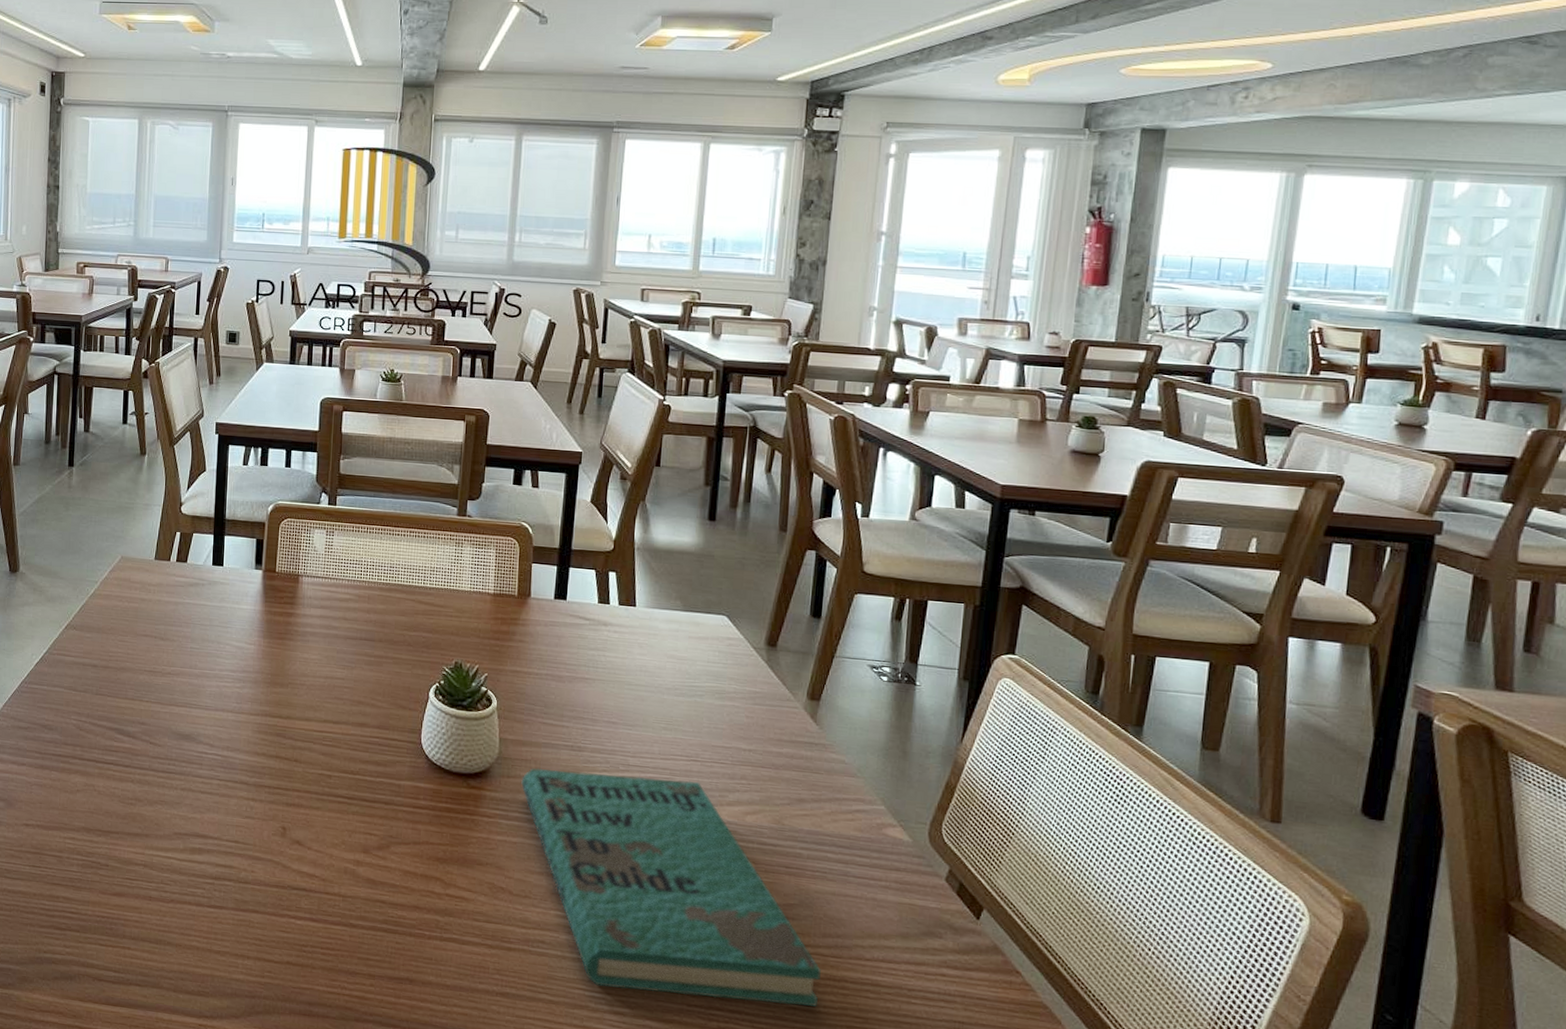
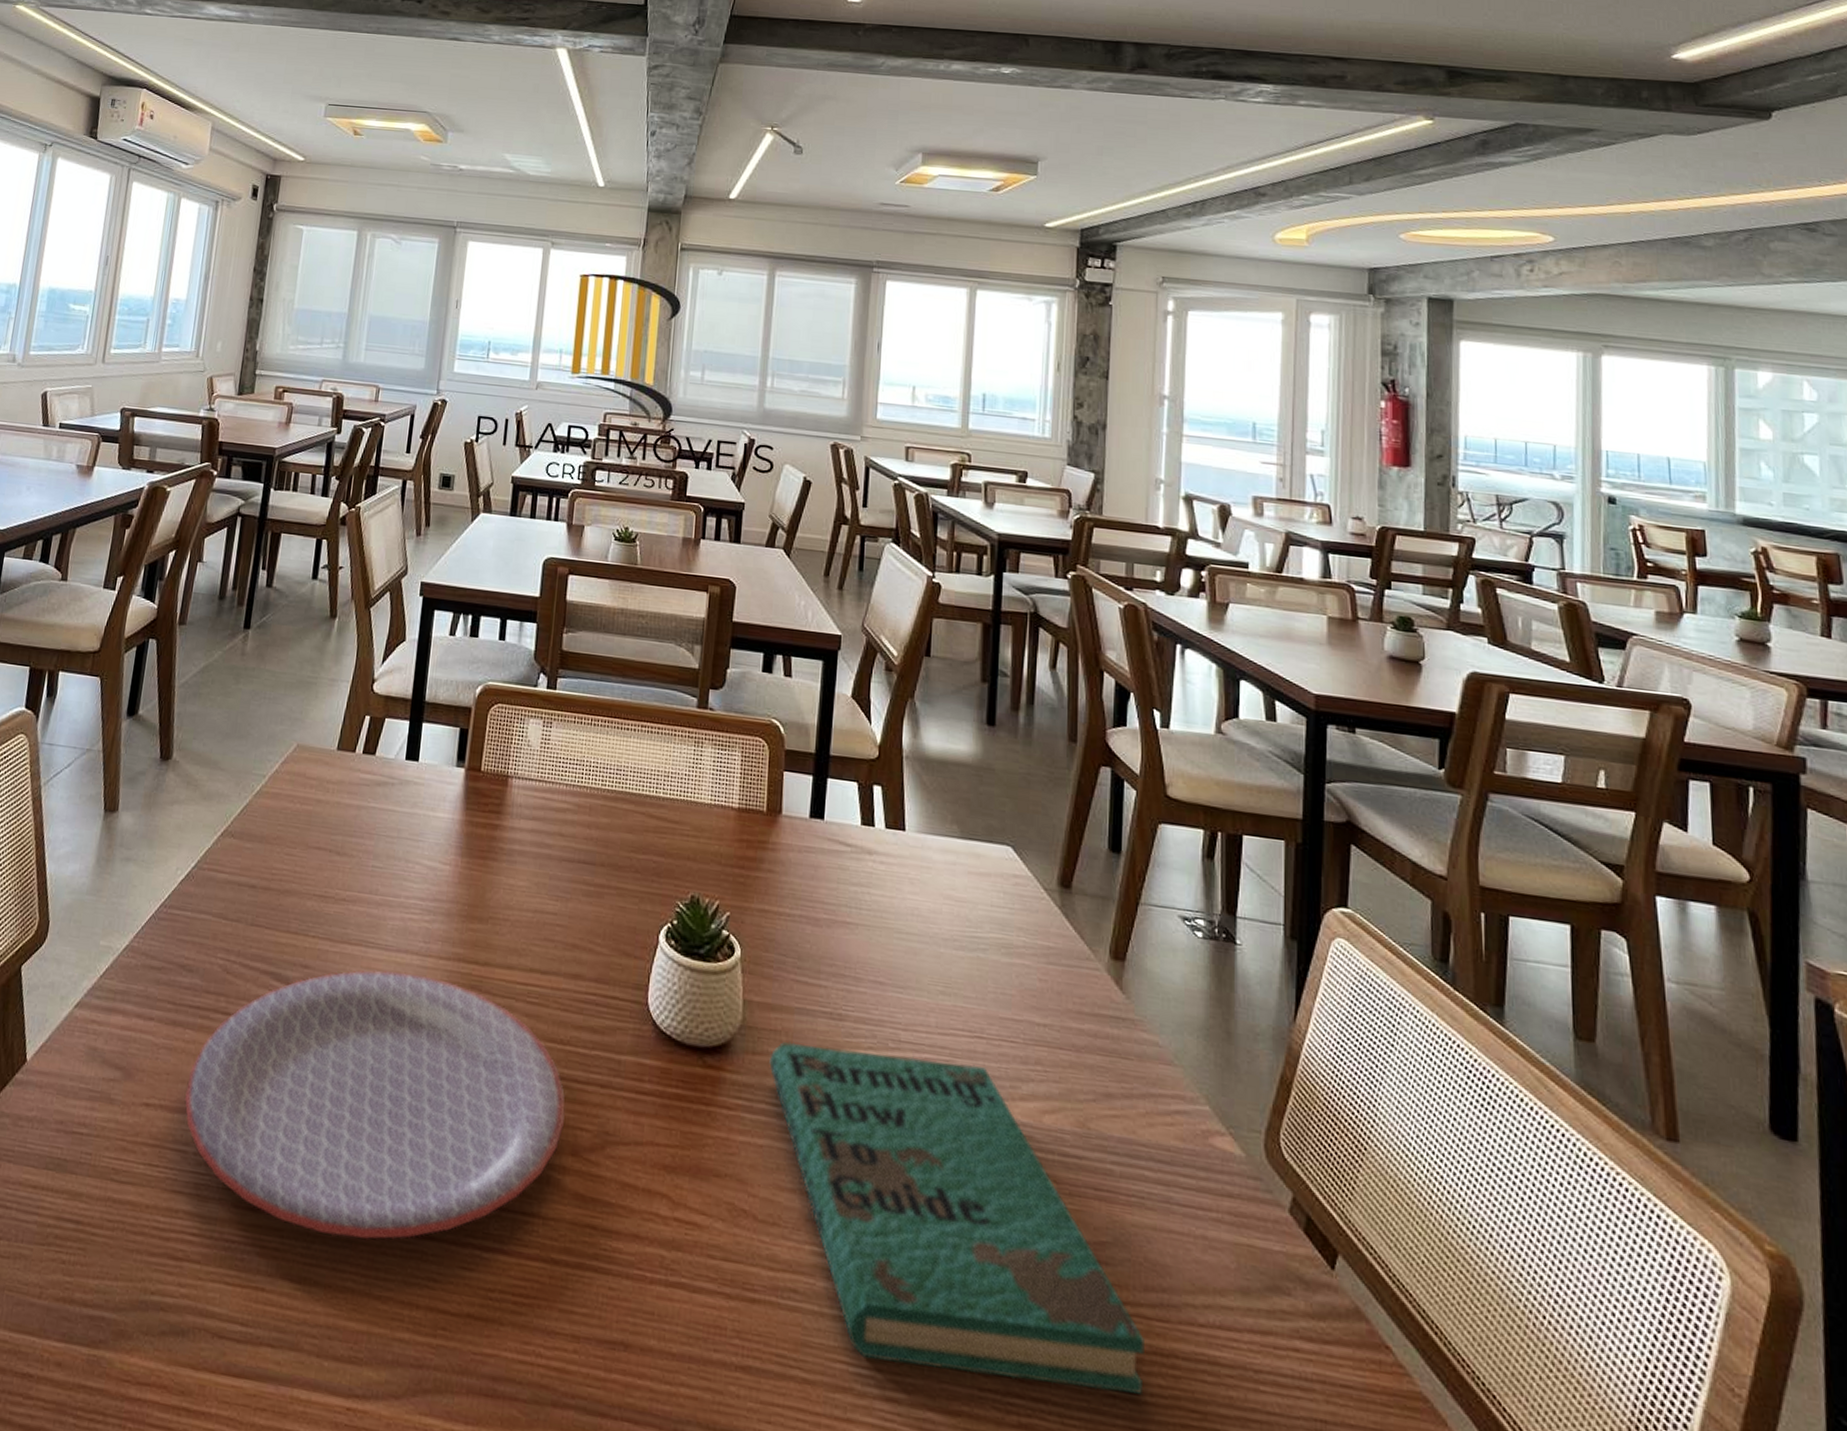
plate: none [55,724,357,914] -> present [184,969,565,1240]

